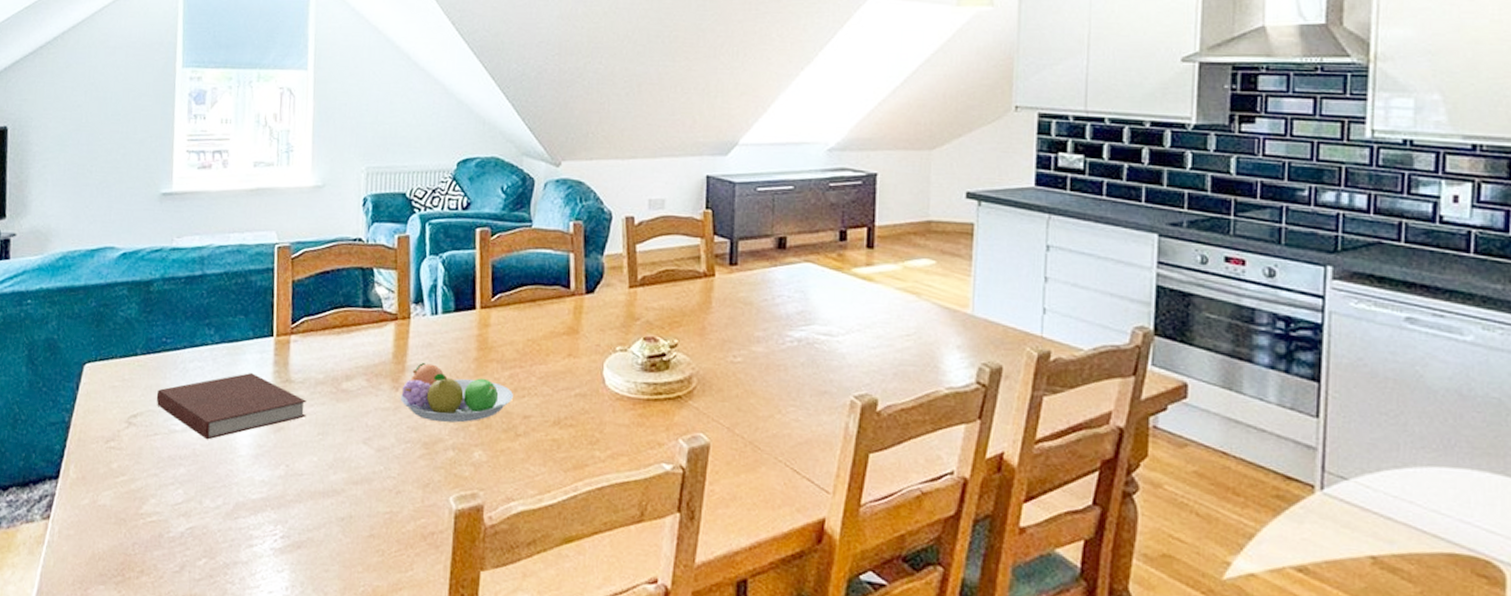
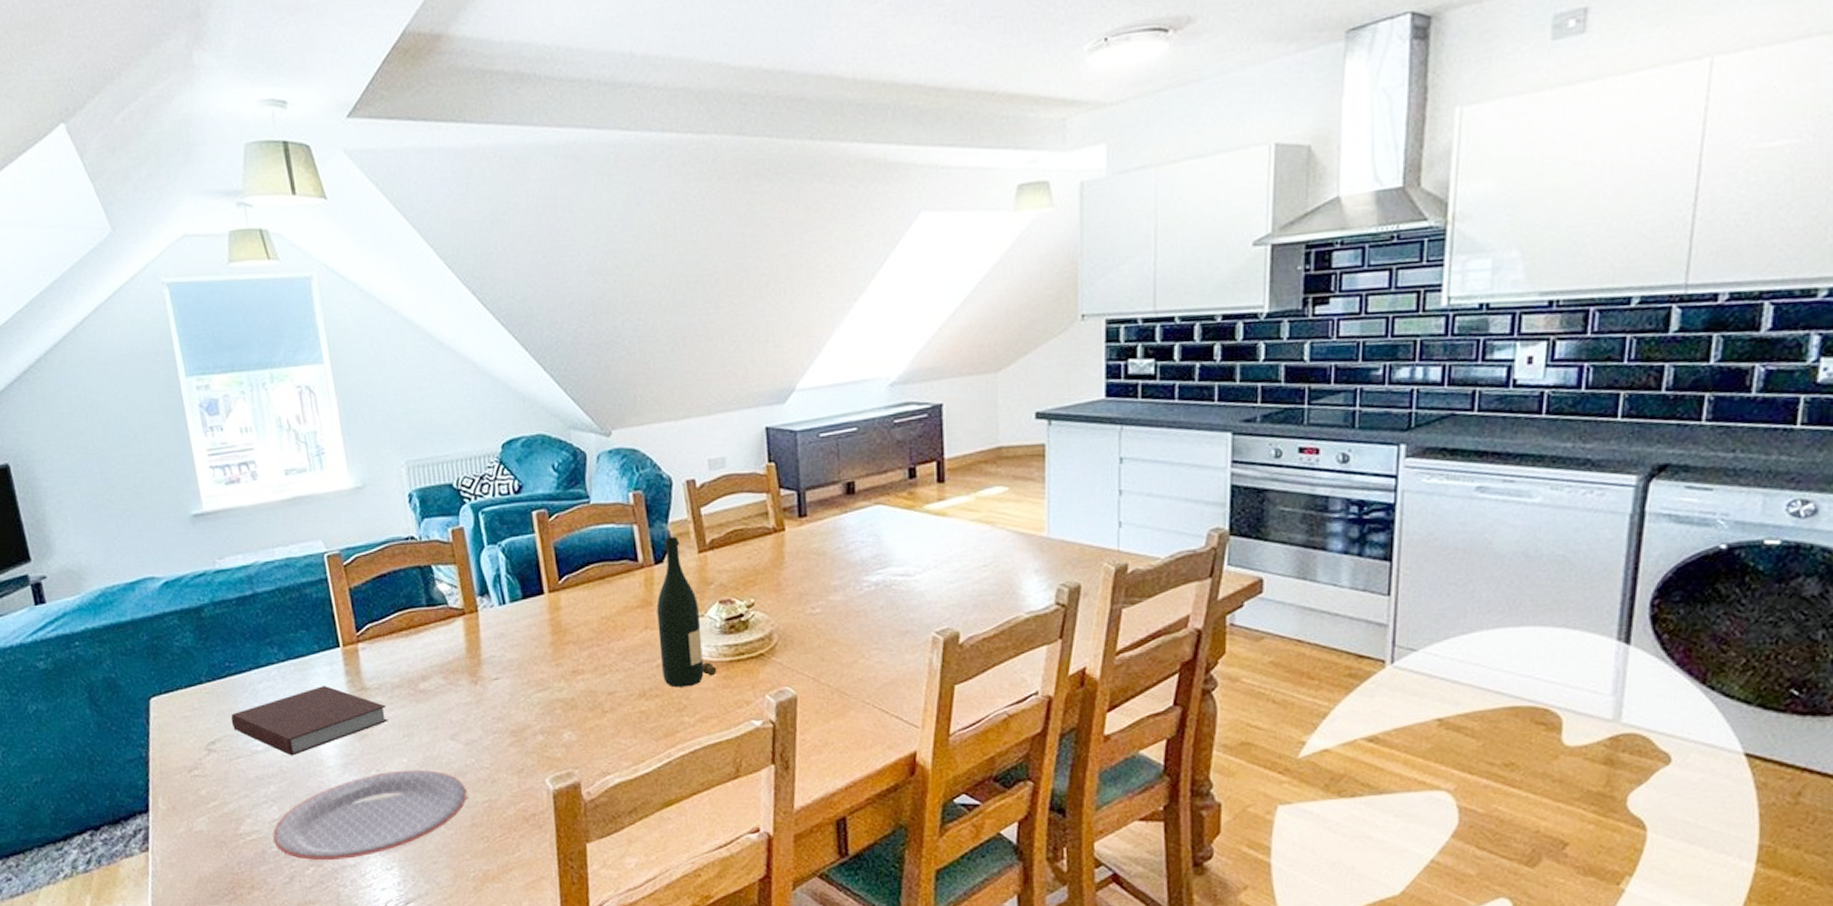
plate: none [172,468,370,555] -> present [272,769,467,860]
fruit bowl: present [400,363,513,423] -> none [480,654,595,709]
wine bottle: none [579,268,634,421] -> present [656,536,717,688]

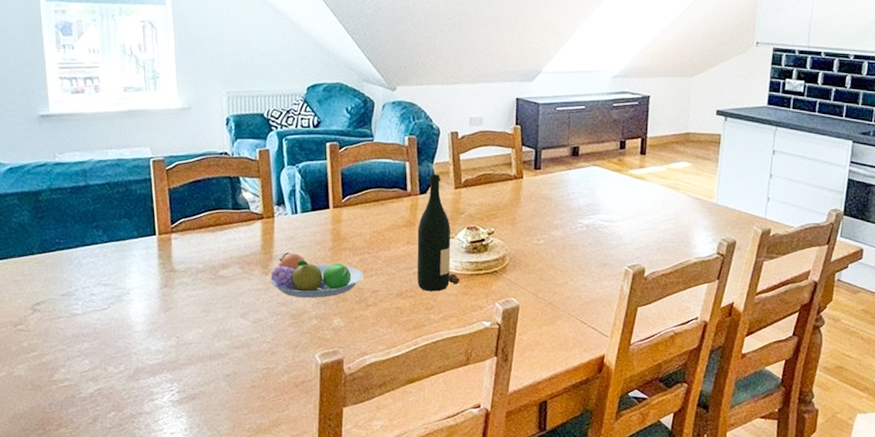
notebook: present [230,686,389,756] -> none [56,265,191,320]
plate: present [272,769,467,860] -> none [82,338,250,407]
fruit bowl: none [480,654,595,709] -> present [269,253,363,298]

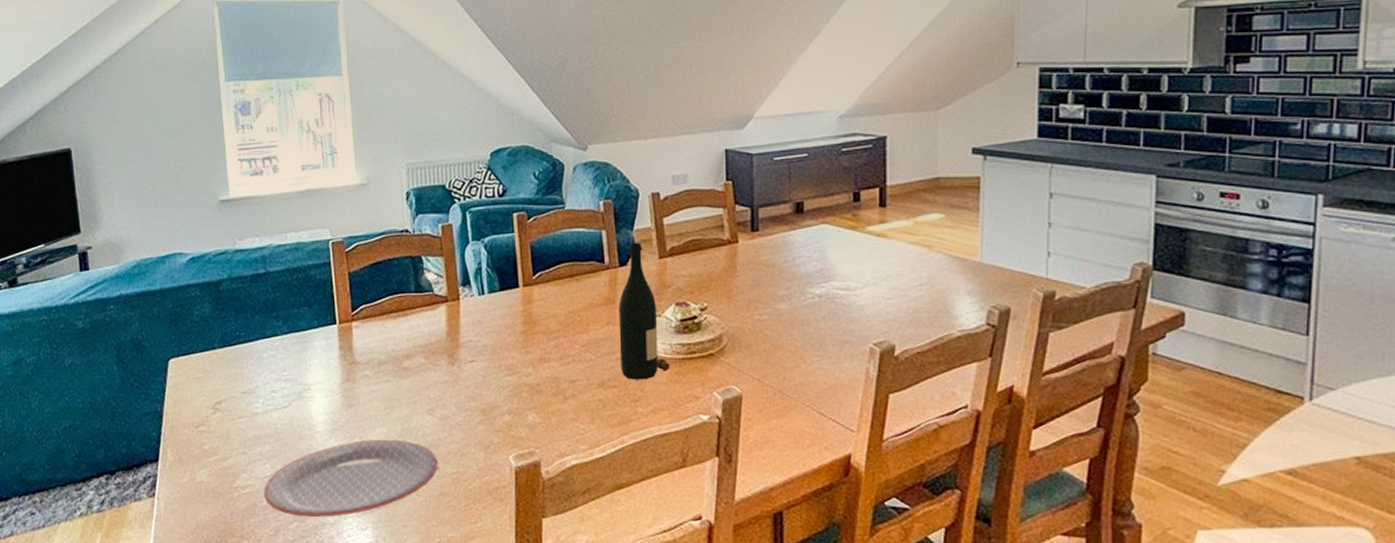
plate: none [82,338,250,407] -> present [264,439,438,517]
fruit bowl: present [269,253,363,298] -> none [456,339,559,390]

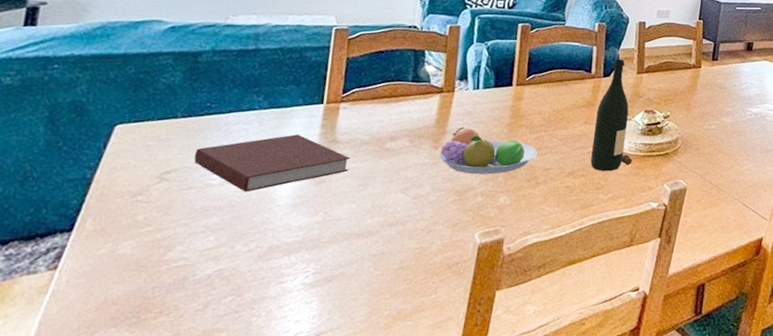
notebook: none [236,358,374,420] -> present [193,134,351,192]
plate: present [264,439,438,517] -> none [199,214,403,291]
fruit bowl: none [456,339,559,390] -> present [438,127,537,175]

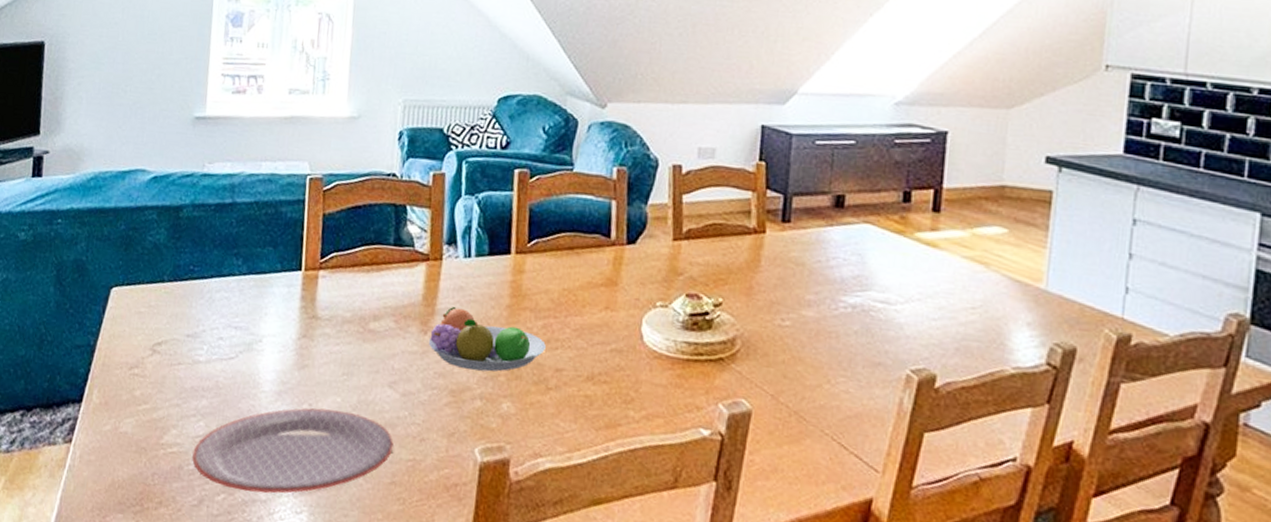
notebook: present [193,134,351,192] -> none [181,306,333,373]
plate: none [199,214,403,291] -> present [192,408,393,494]
wine bottle: present [590,59,633,172] -> none [615,218,672,380]

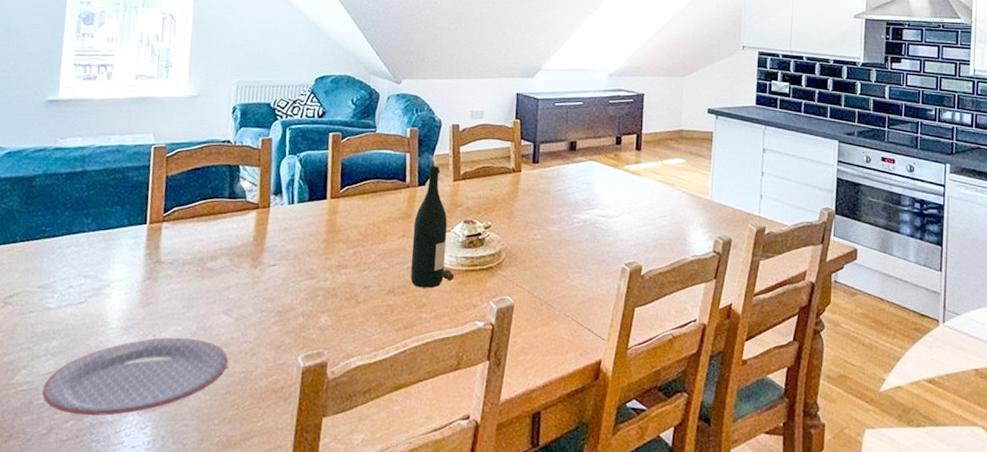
fruit bowl: present [428,307,546,372] -> none [258,244,356,294]
wine bottle: none [615,218,672,380] -> present [410,166,455,289]

